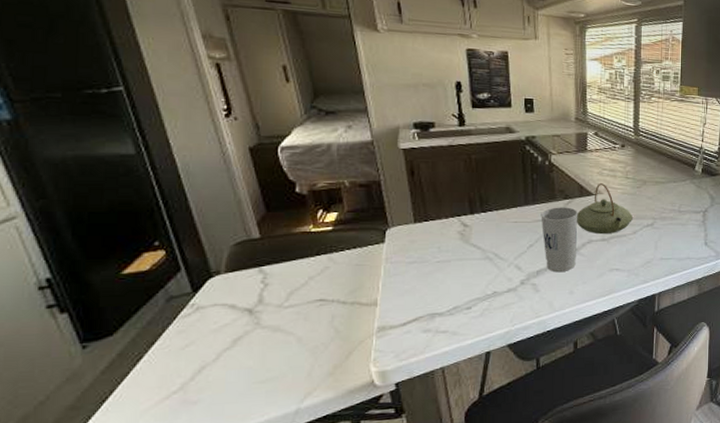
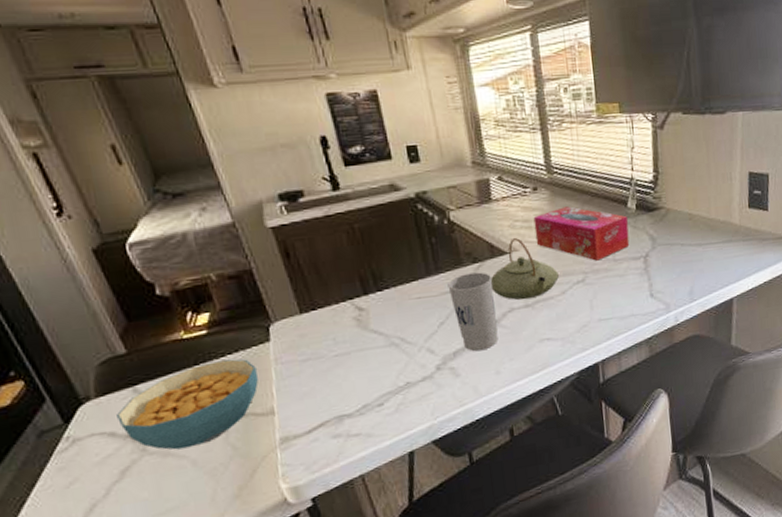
cereal bowl: none [240,254,368,327] -> present [117,359,258,450]
tissue box: none [618,163,694,210] -> present [533,206,630,261]

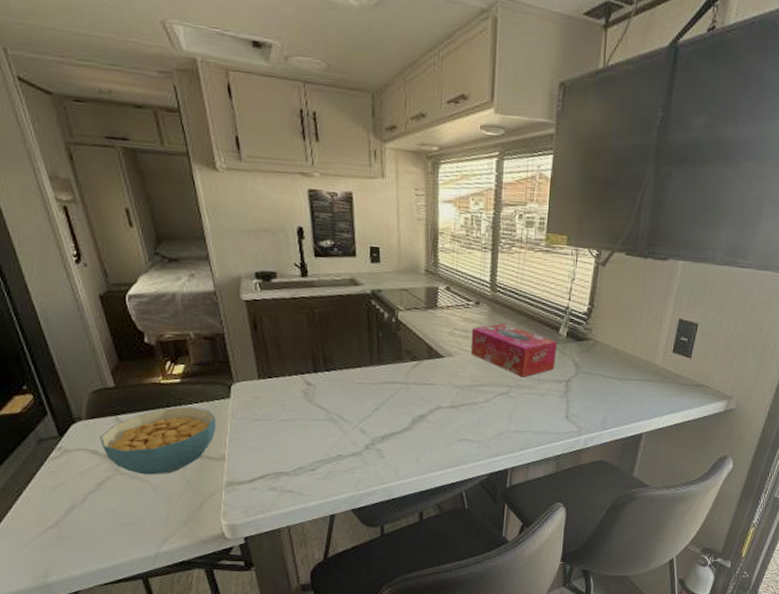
cup: present [447,272,499,352] -> none [386,369,427,439]
teapot: present [490,238,559,300] -> none [424,345,486,401]

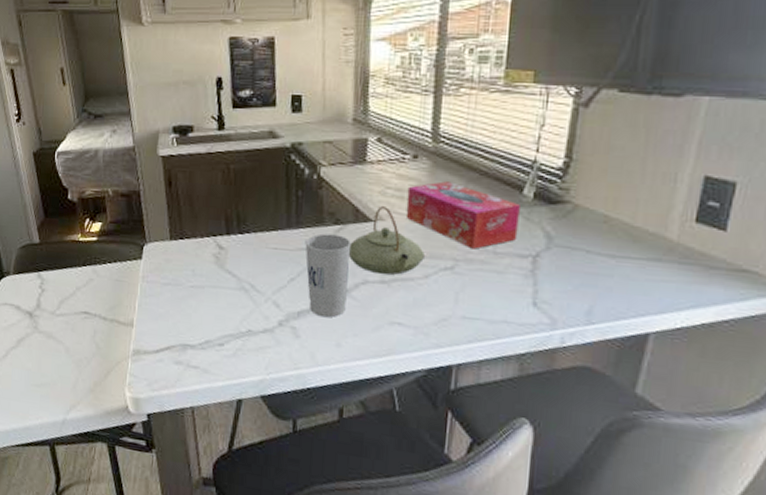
cereal bowl: present [100,407,215,475] -> none [24,266,127,336]
cup: none [386,369,427,439] -> present [305,233,352,318]
teapot: none [424,345,486,401] -> present [348,206,425,275]

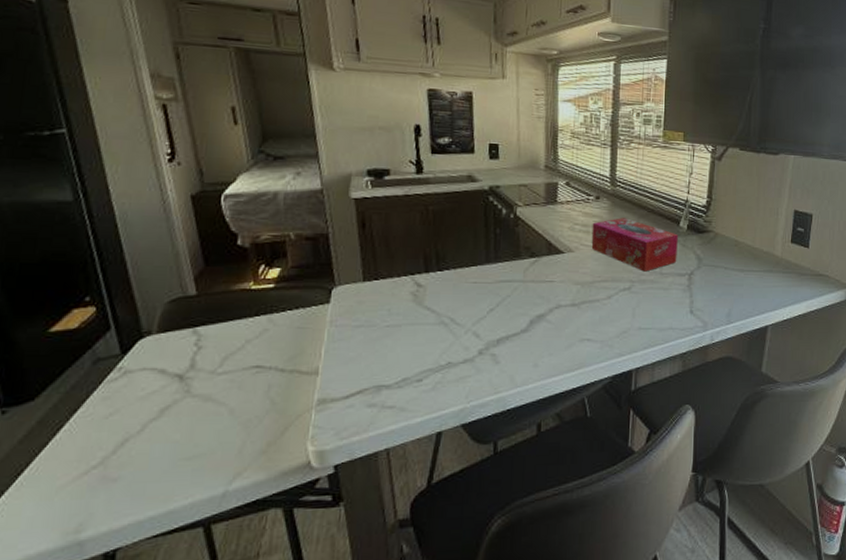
cup: present [305,233,352,318] -> none [503,266,546,342]
teapot: present [348,206,425,275] -> none [543,240,607,299]

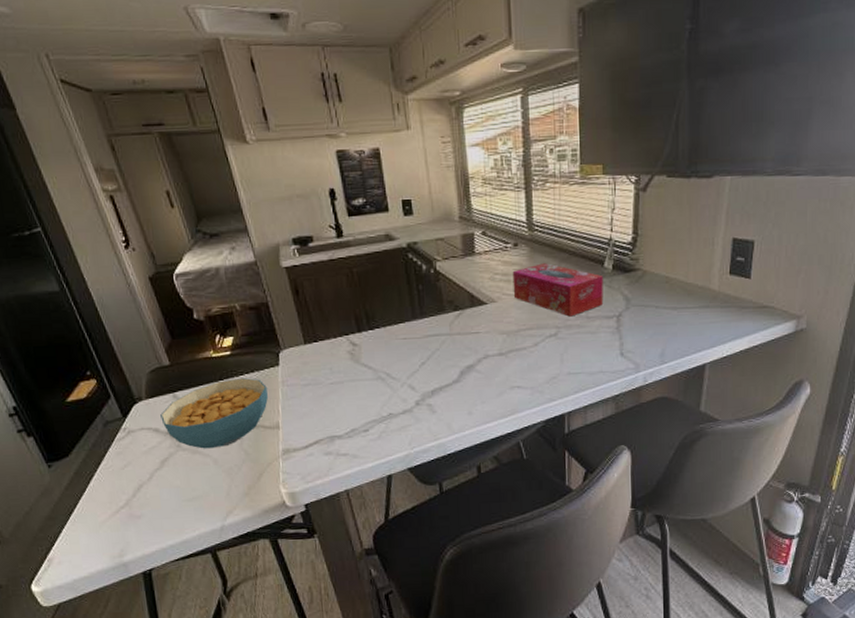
cereal bowl: none [171,315,311,396] -> present [160,378,268,449]

